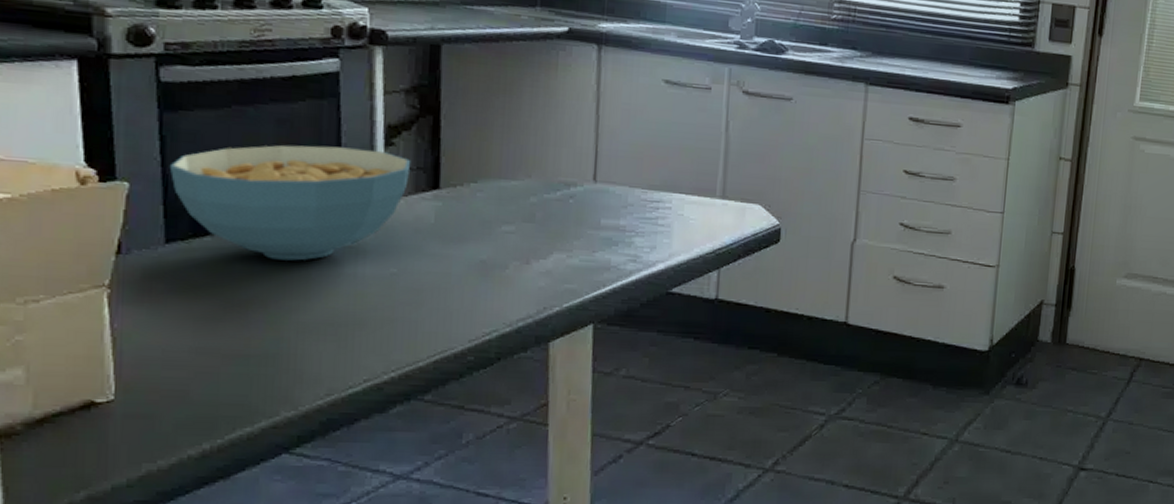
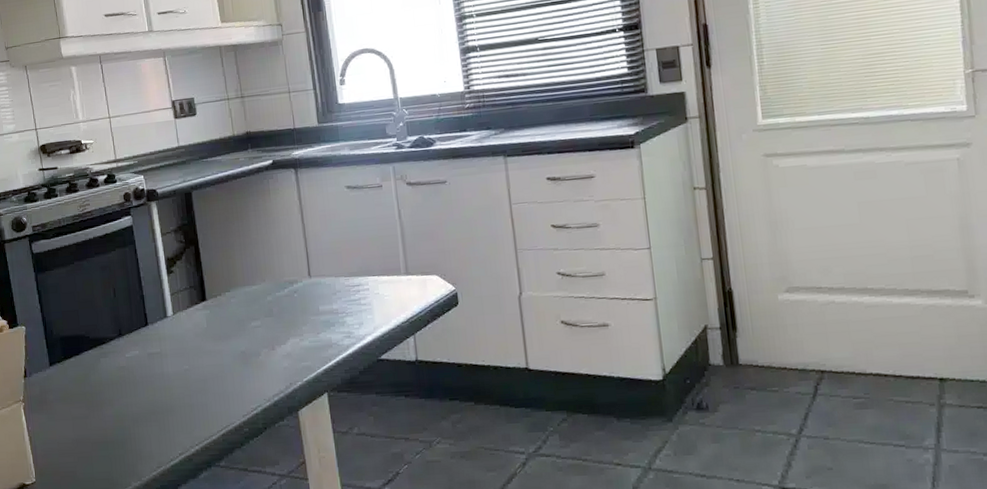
cereal bowl: present [169,145,412,261] -> none [45,278,186,369]

